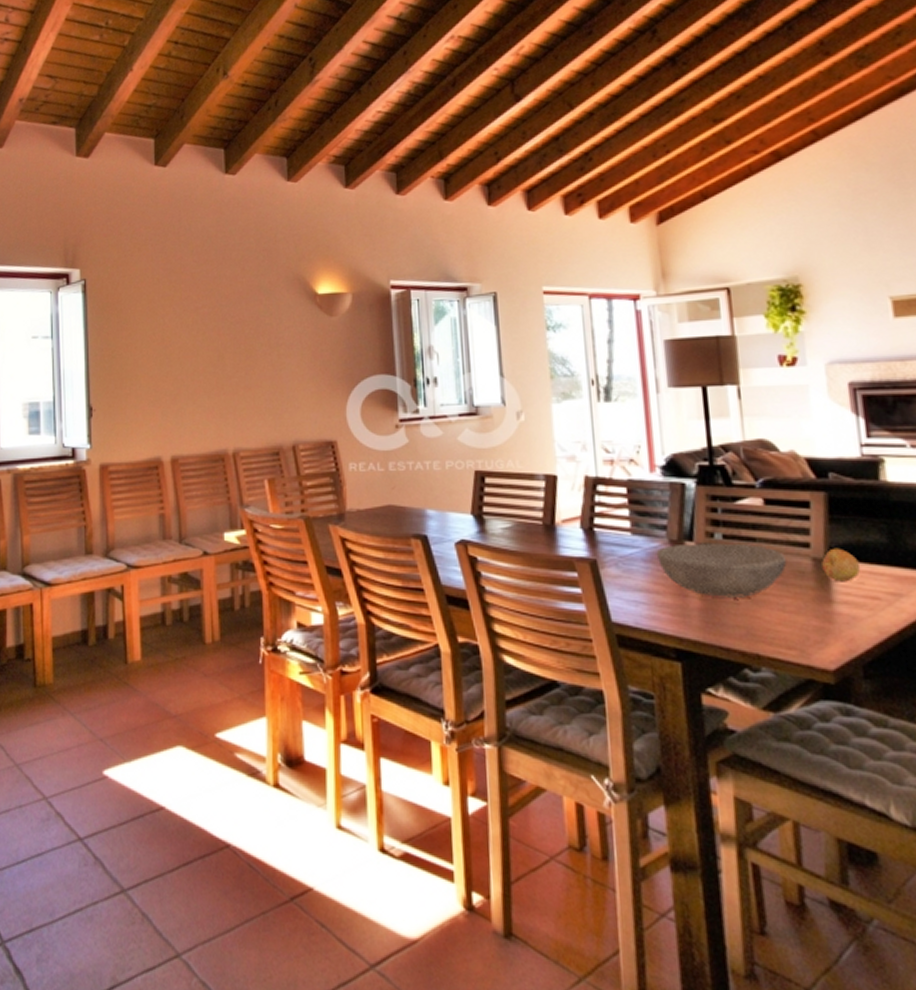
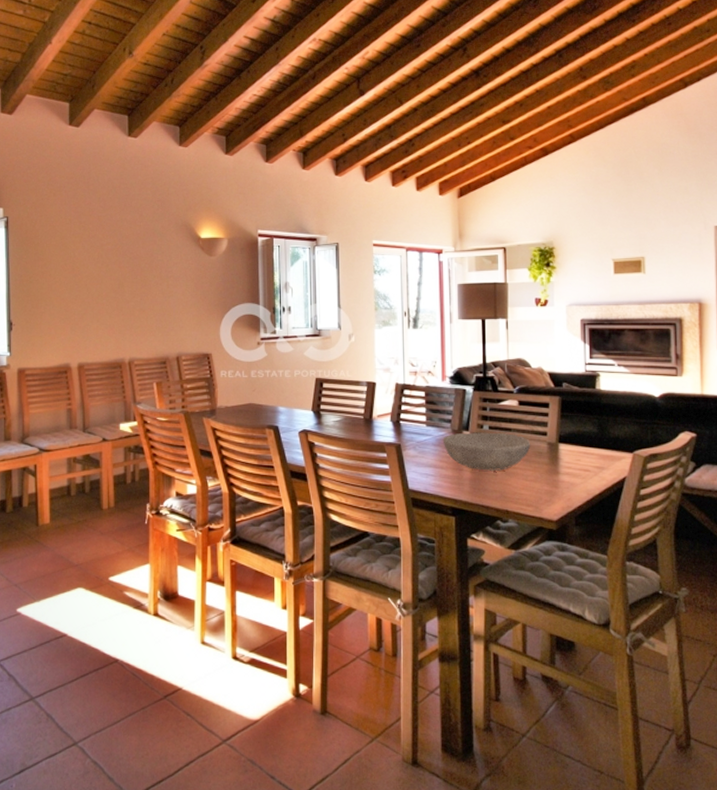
fruit: present [822,548,861,582] -> none [554,435,579,460]

